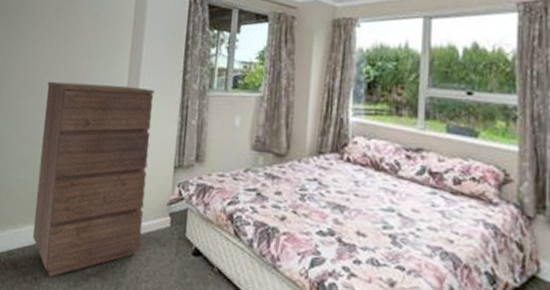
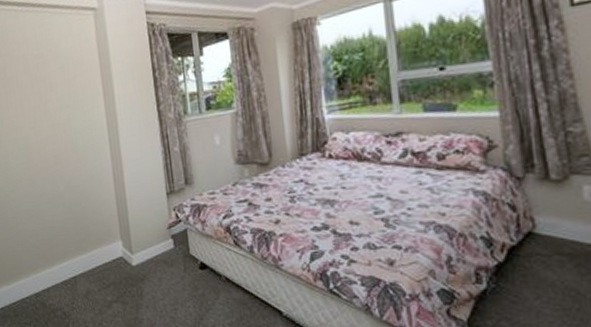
dresser: present [33,81,154,277] -> none [34,126,151,310]

